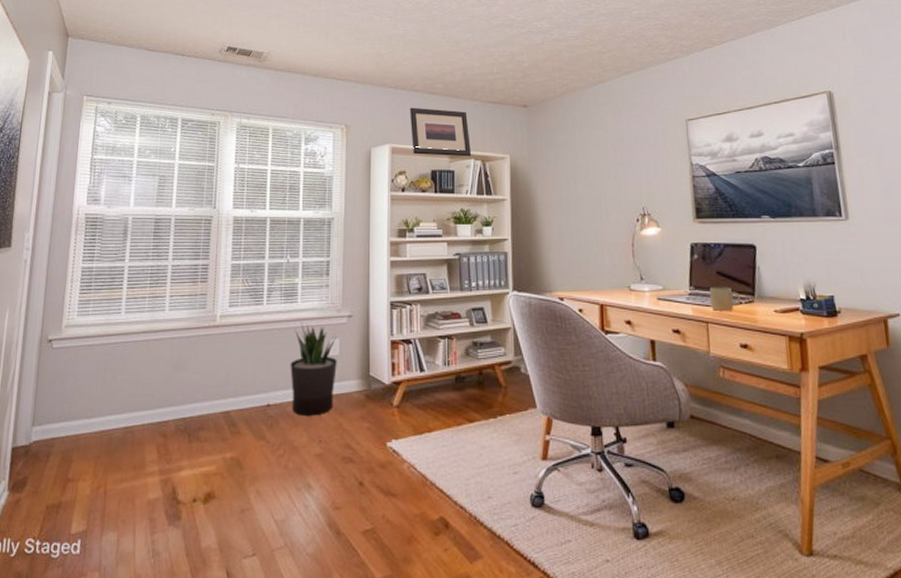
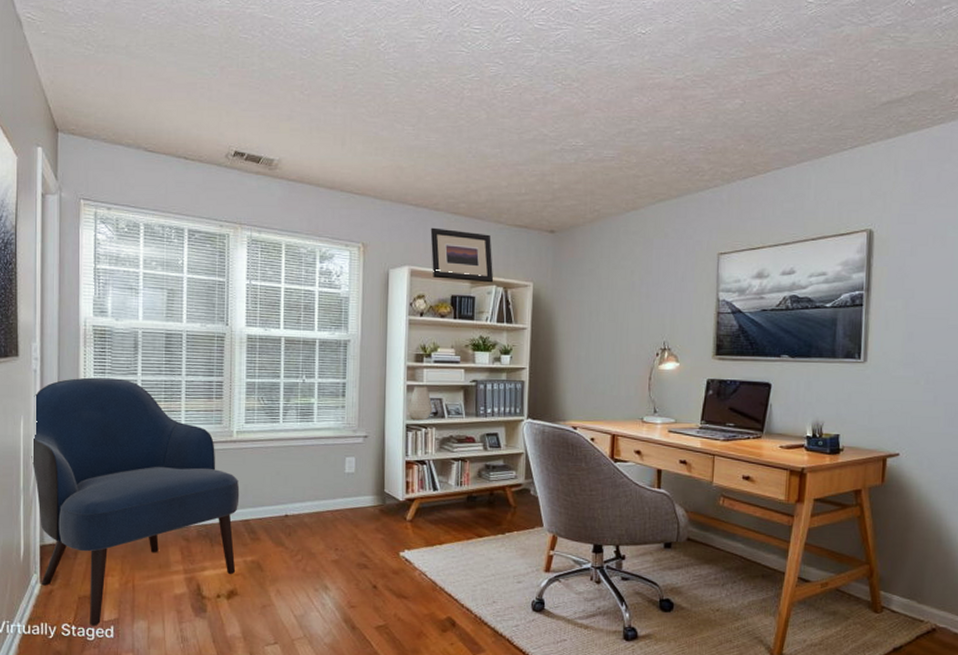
armchair: none [8,265,221,540] -> present [31,377,240,626]
planter: present [290,322,337,416] -> none [307,440,353,527]
vase: none [391,261,417,297] -> present [407,386,433,421]
mug: present [709,286,741,311] -> none [719,421,749,445]

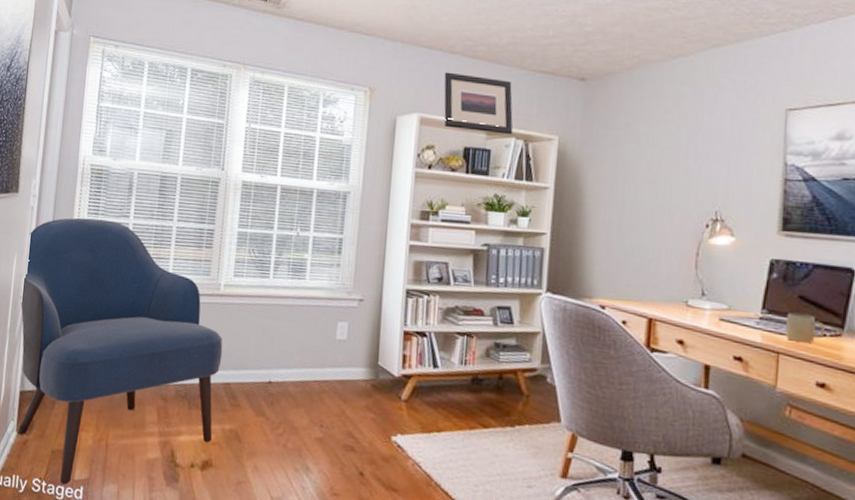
vase: present [407,386,433,421] -> none [408,246,438,287]
mug: none [719,421,749,445] -> present [786,312,825,343]

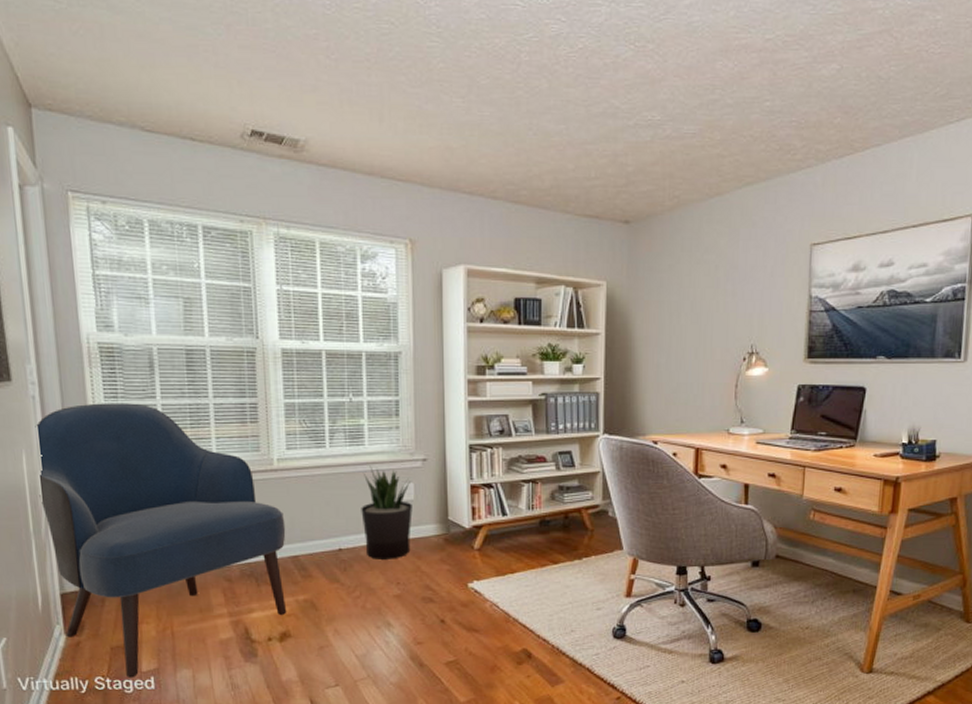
planter: none [294,300,345,399] -> present [361,465,413,559]
picture frame: present [444,72,513,135] -> none [488,219,562,283]
mug: present [786,312,825,343] -> none [810,430,842,455]

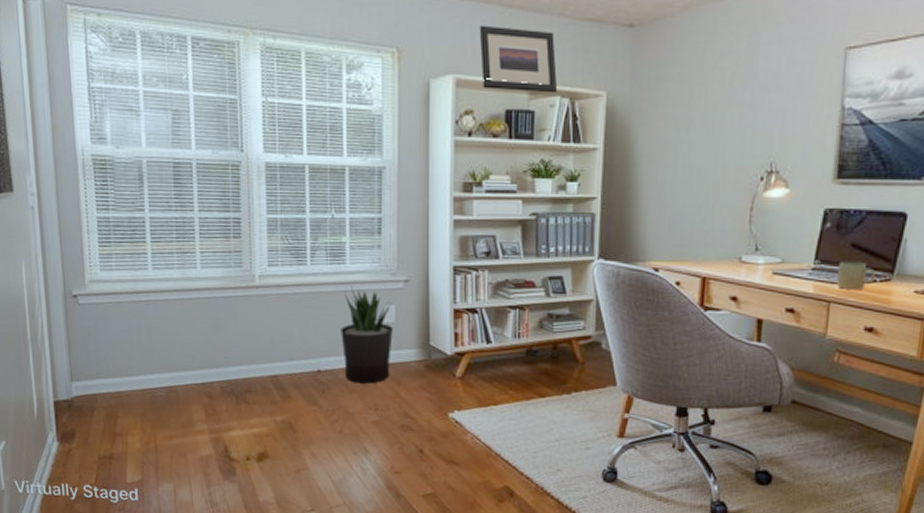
armchair: present [35,403,287,678] -> none [33,215,266,488]
picture frame: none [488,219,562,283] -> present [479,25,558,93]
mug: none [810,430,842,455] -> present [837,260,876,290]

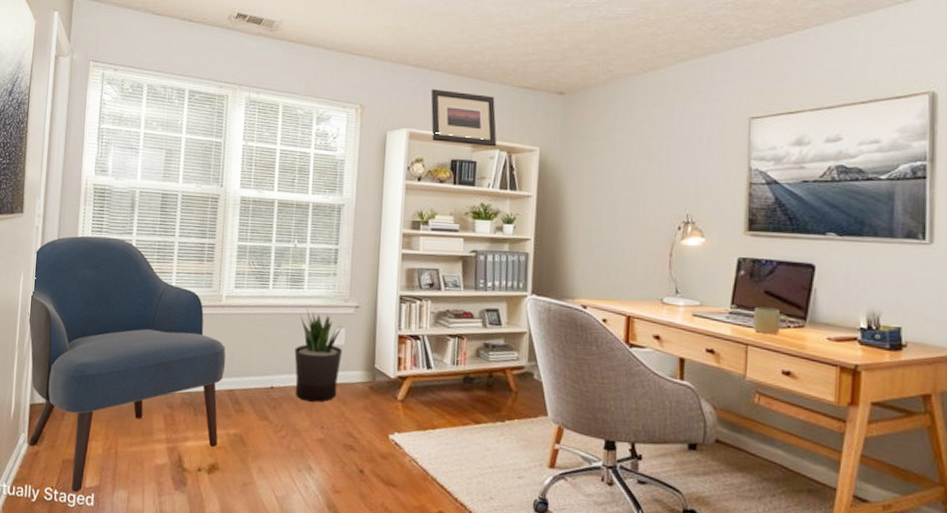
armchair: none [33,215,266,488] -> present [28,235,226,492]

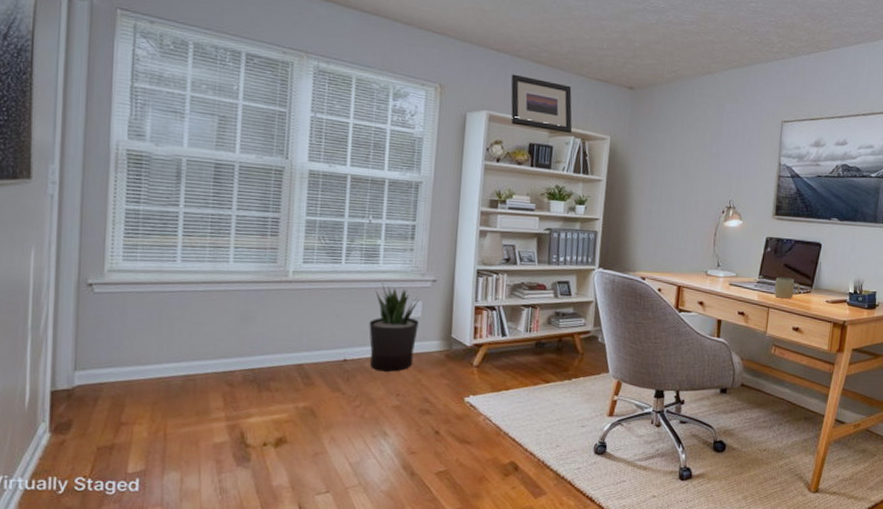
armchair: present [28,235,226,492] -> none [43,206,294,479]
vase: none [401,254,429,292] -> present [479,231,505,267]

